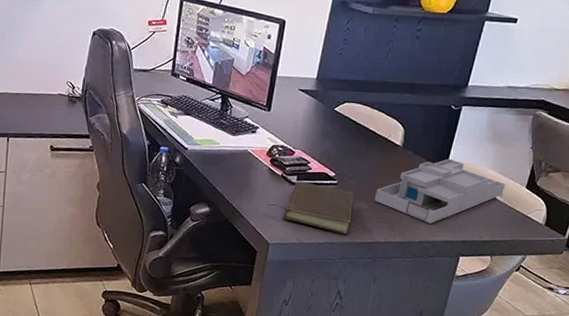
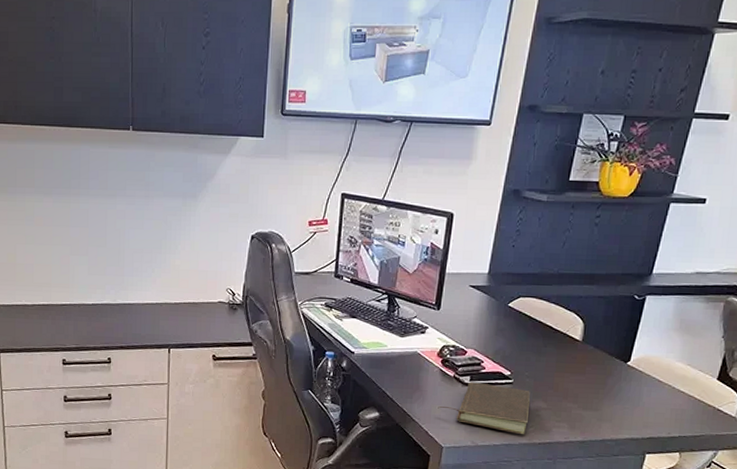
desk organizer: present [374,158,505,224] -> none [552,352,694,421]

